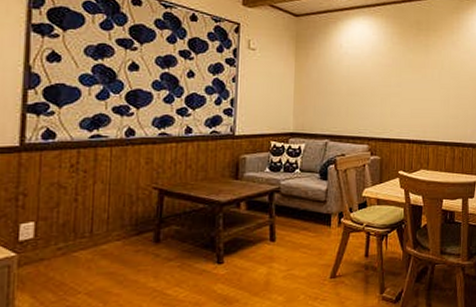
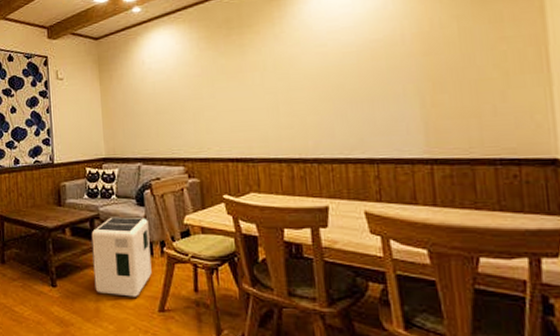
air purifier: none [267,190,329,267] -> present [91,217,152,297]

